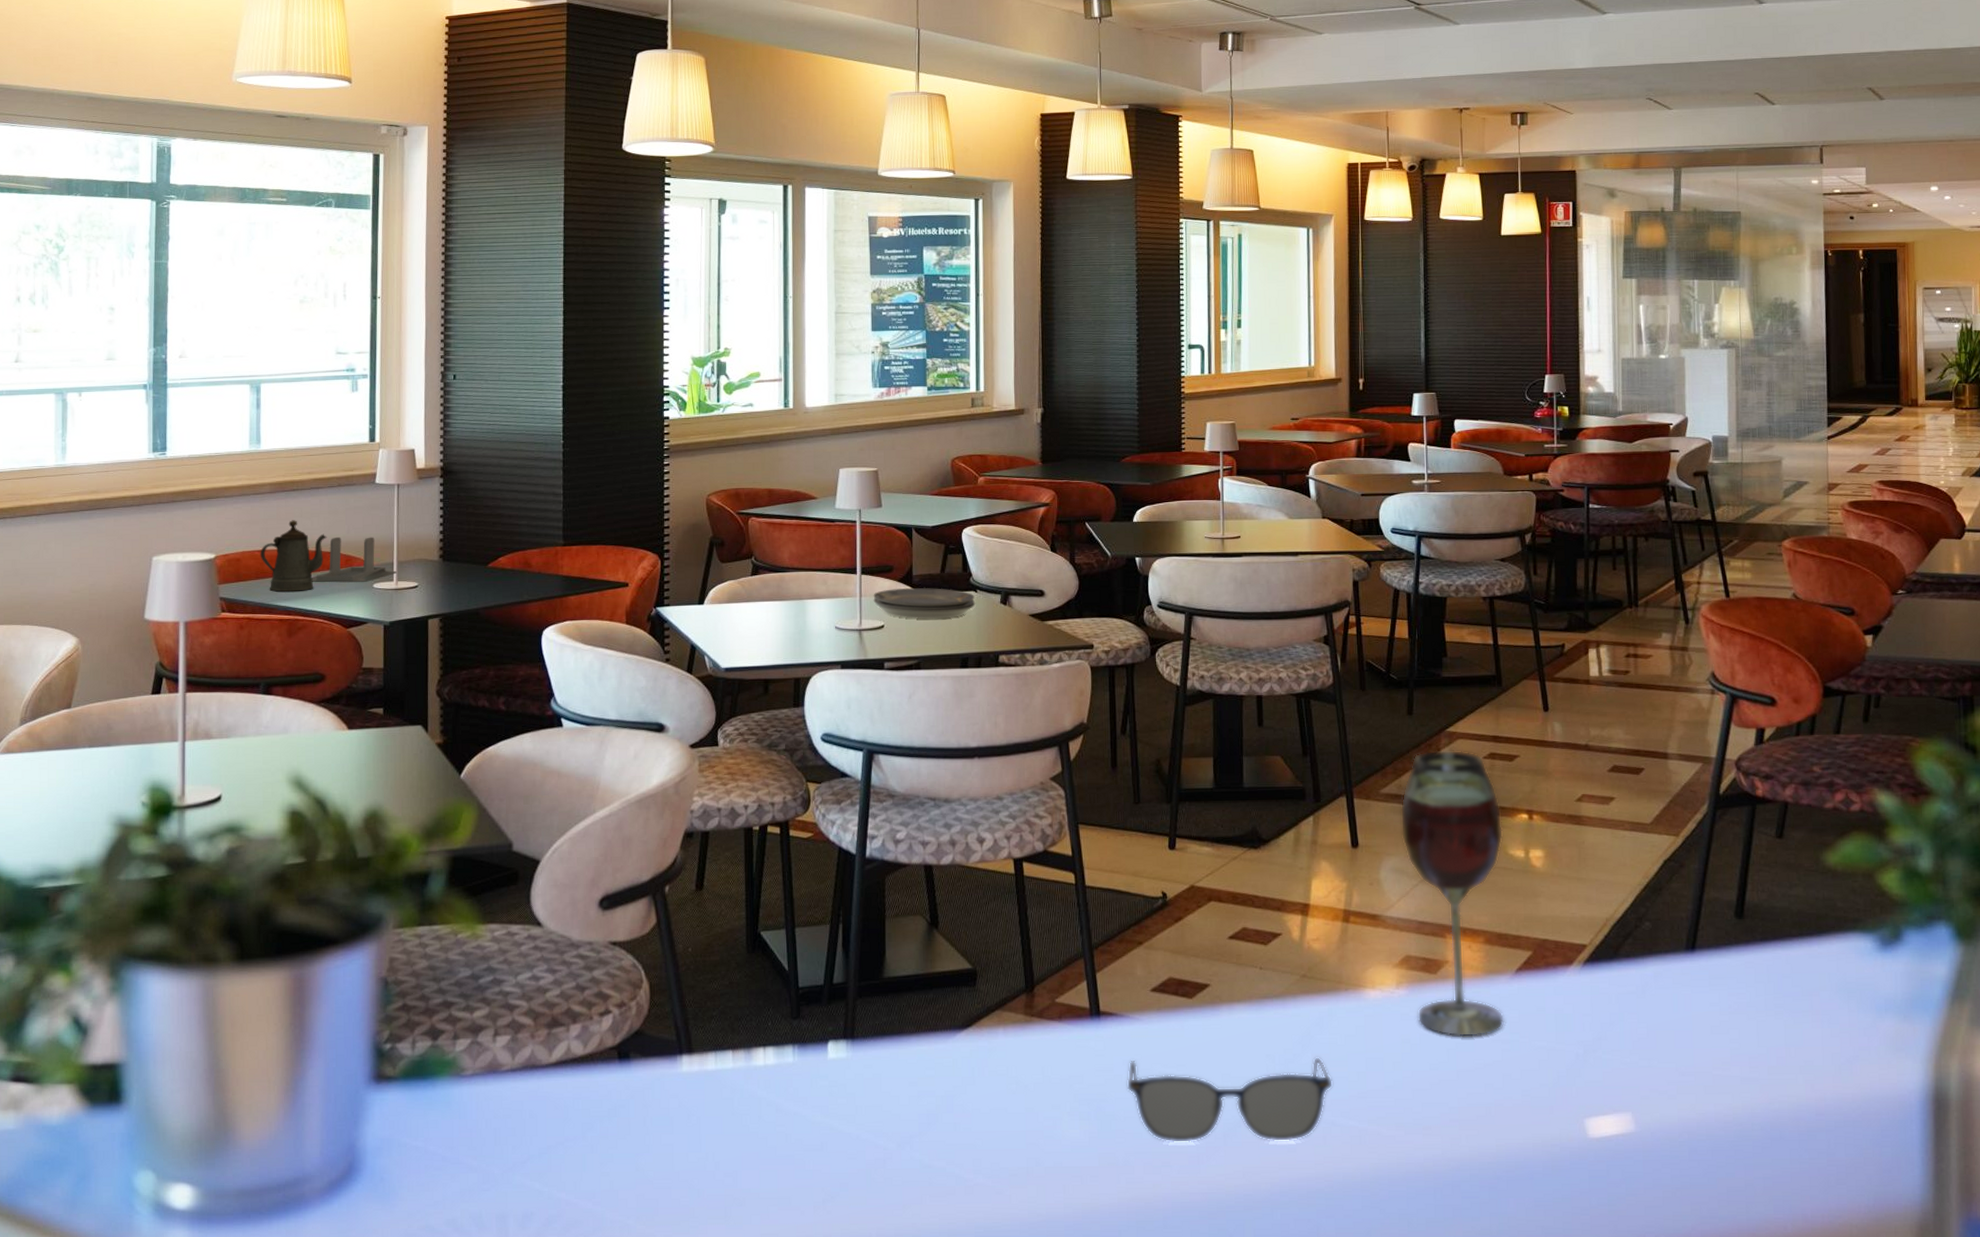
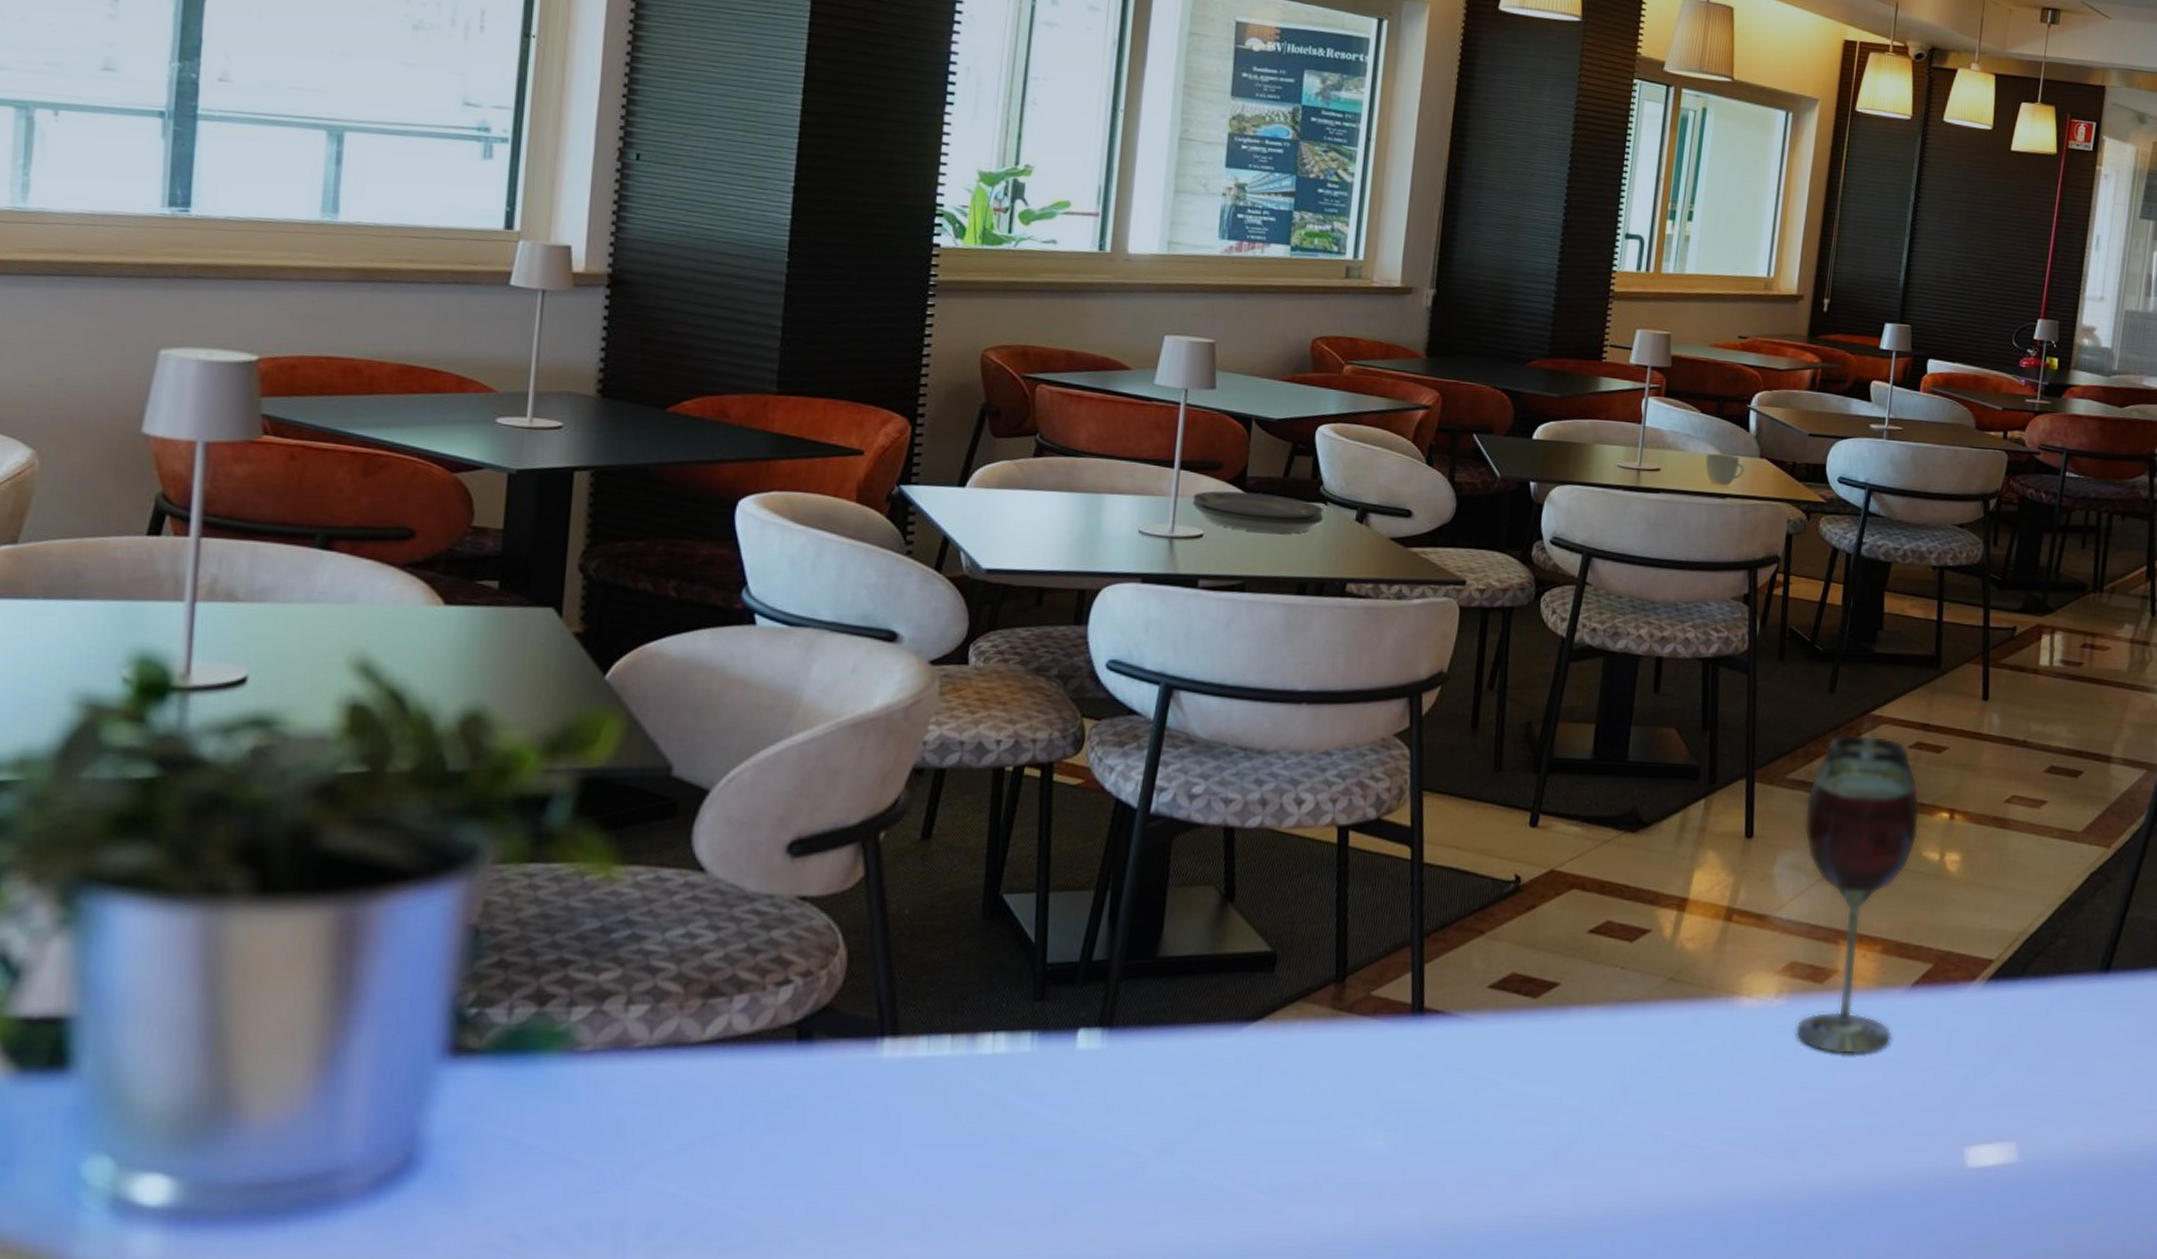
coffee pot: present [260,520,327,592] -> none [327,321,432,418]
napkin holder: present [312,536,397,583] -> none [404,350,533,415]
glasses: present [1126,1057,1334,1143] -> none [1446,1066,1690,1163]
cup: none [1277,518,1311,546] -> present [1705,453,1745,487]

